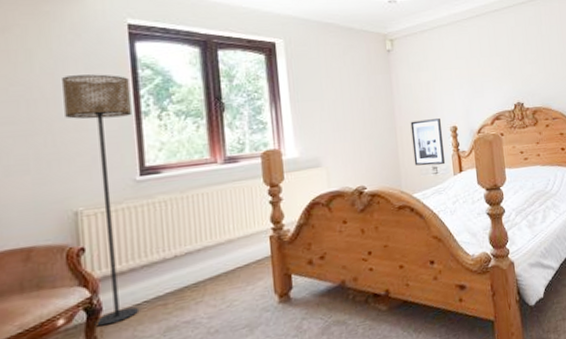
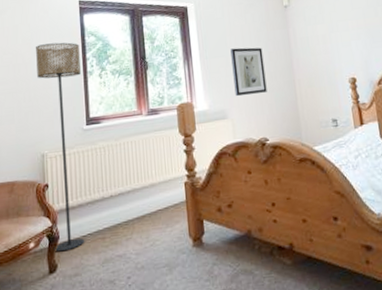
wall art: none [326,91,366,143] -> present [230,47,267,96]
wall art: present [410,118,446,166] -> none [308,70,346,119]

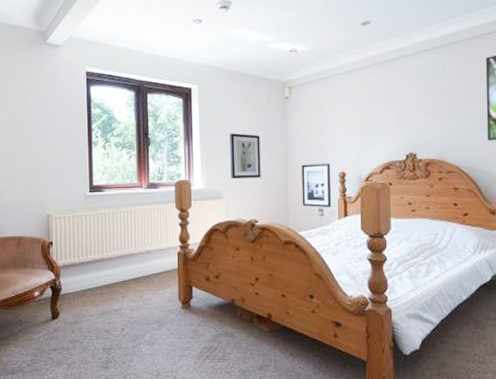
floor lamp: present [36,42,85,252] -> none [43,111,86,302]
wall art: none [308,70,346,119] -> present [301,164,332,208]

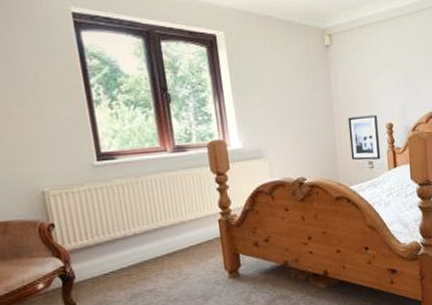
wall art: present [230,133,261,178] -> none [267,86,306,135]

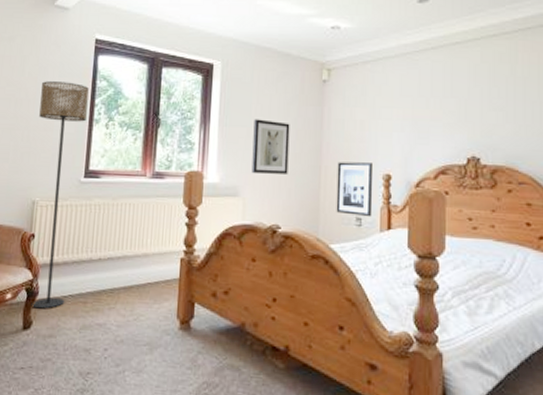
floor lamp: none [16,62,107,291] -> present [31,81,89,309]
wall art: none [267,86,306,135] -> present [252,119,290,174]

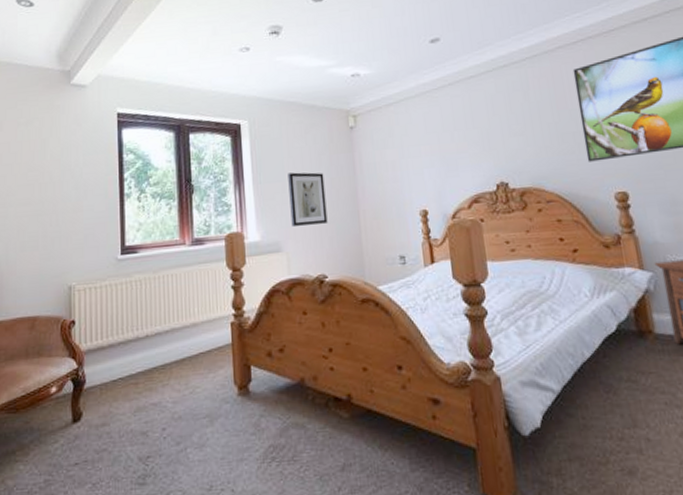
floor lamp: present [31,81,89,309] -> none [66,159,116,398]
wall art: present [336,162,374,218] -> none [374,201,415,255]

